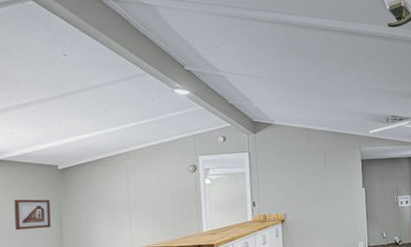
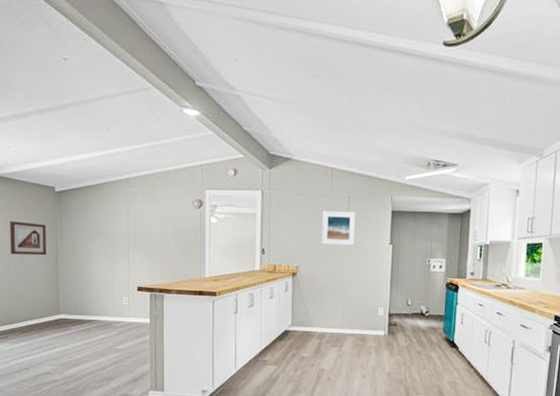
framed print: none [303,163,333,194] -> present [322,211,356,246]

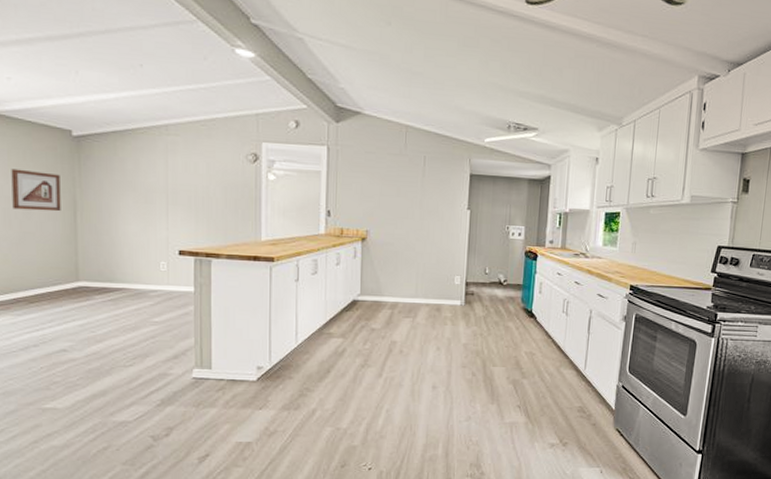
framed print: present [322,211,356,246] -> none [394,171,432,210]

